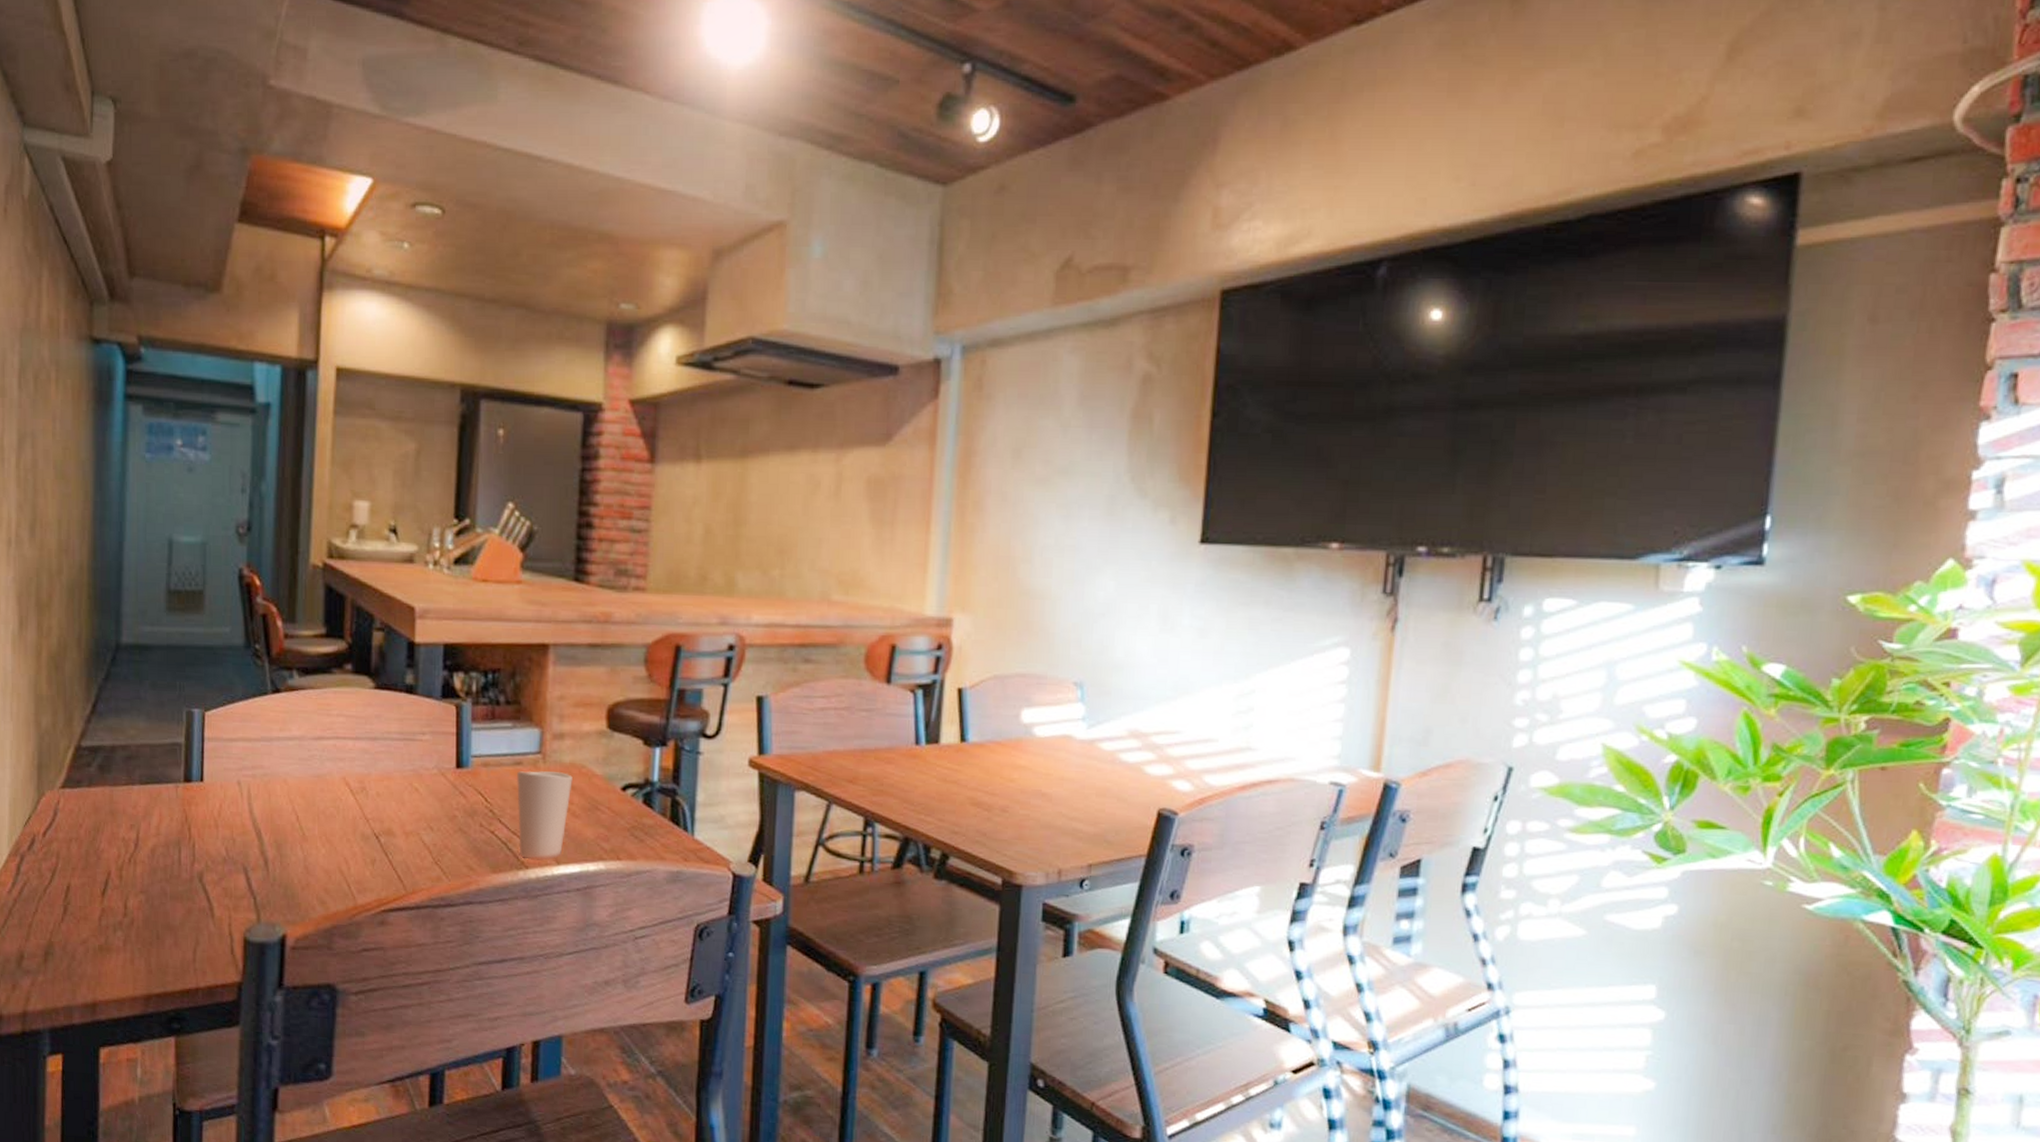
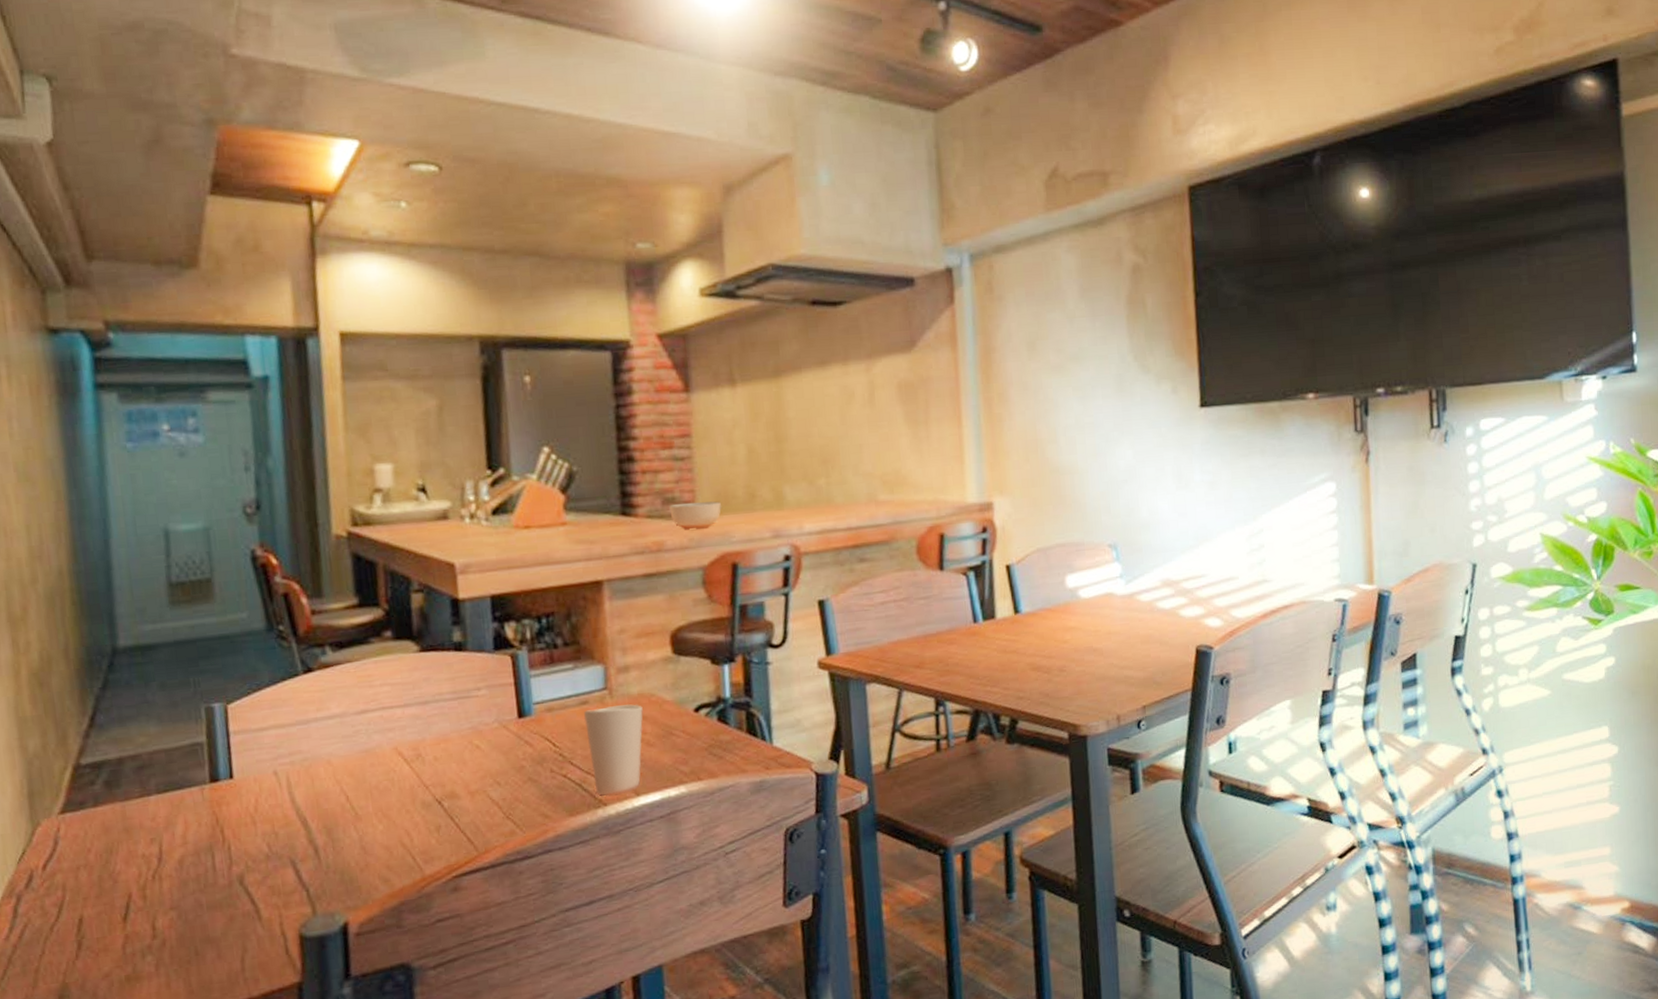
bowl: none [621,576,673,607] -> present [669,501,722,531]

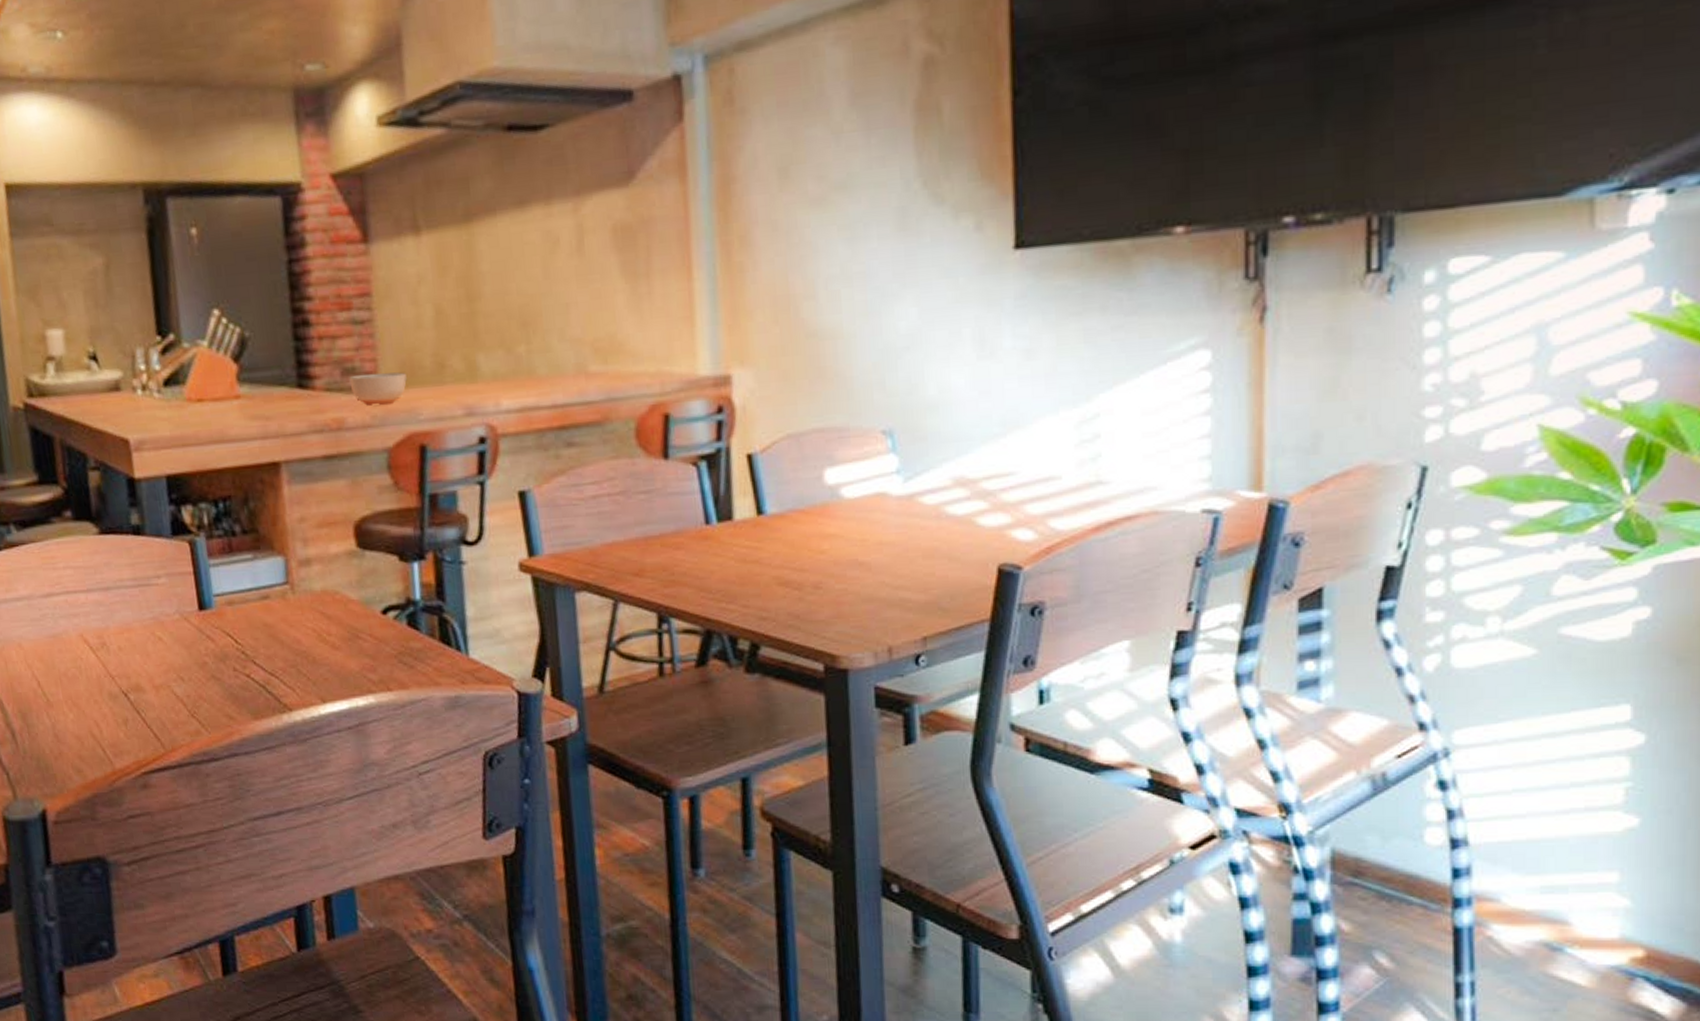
cup: present [583,704,643,797] -> none [265,602,327,701]

